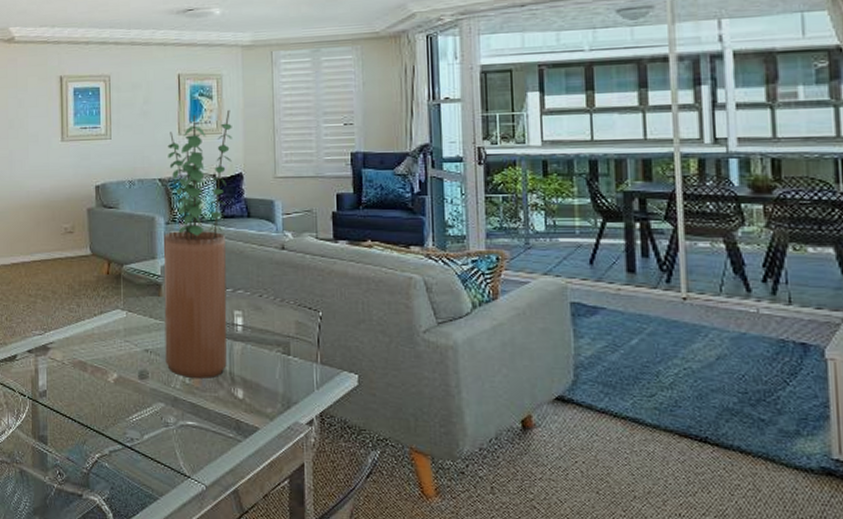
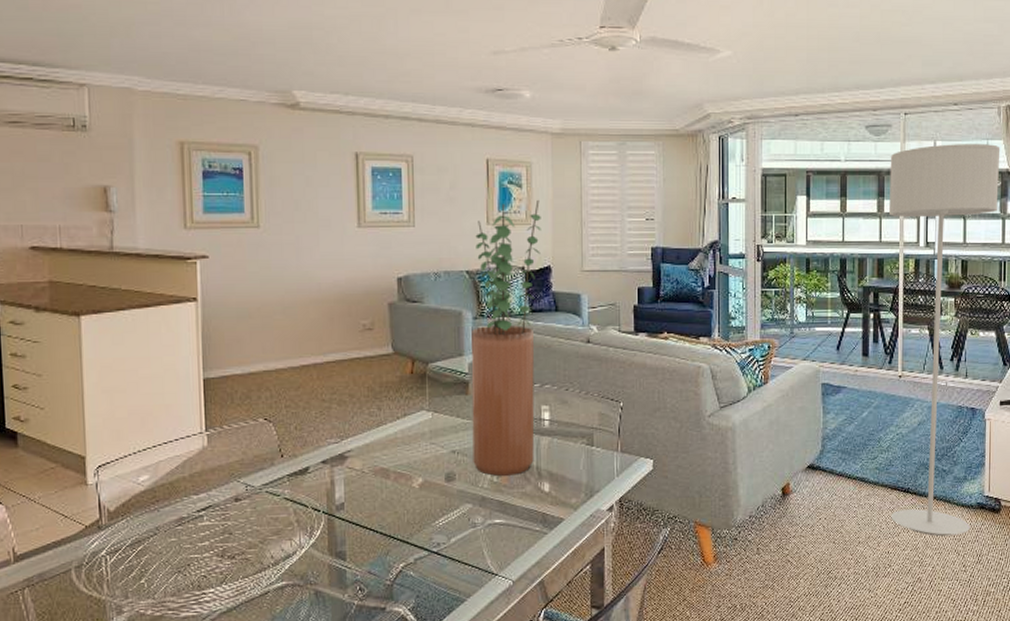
floor lamp: none [653,17,826,506] -> present [889,144,1001,537]

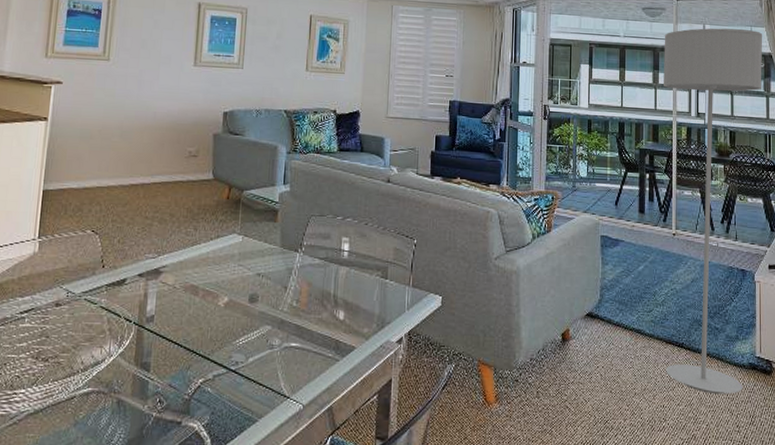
vase: present [471,199,541,476] -> none [276,52,354,301]

